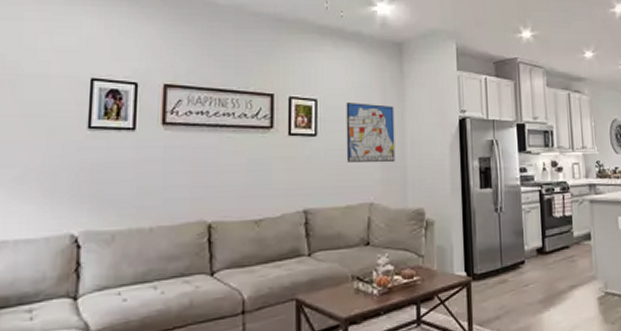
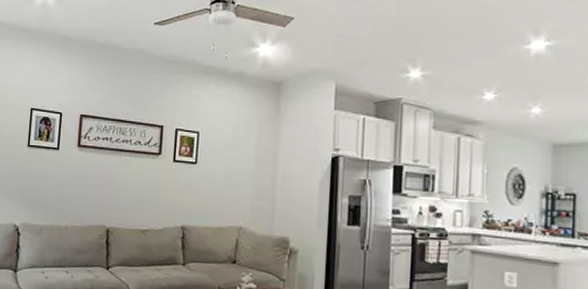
wall art: present [346,103,396,163] -> none [221,136,268,193]

